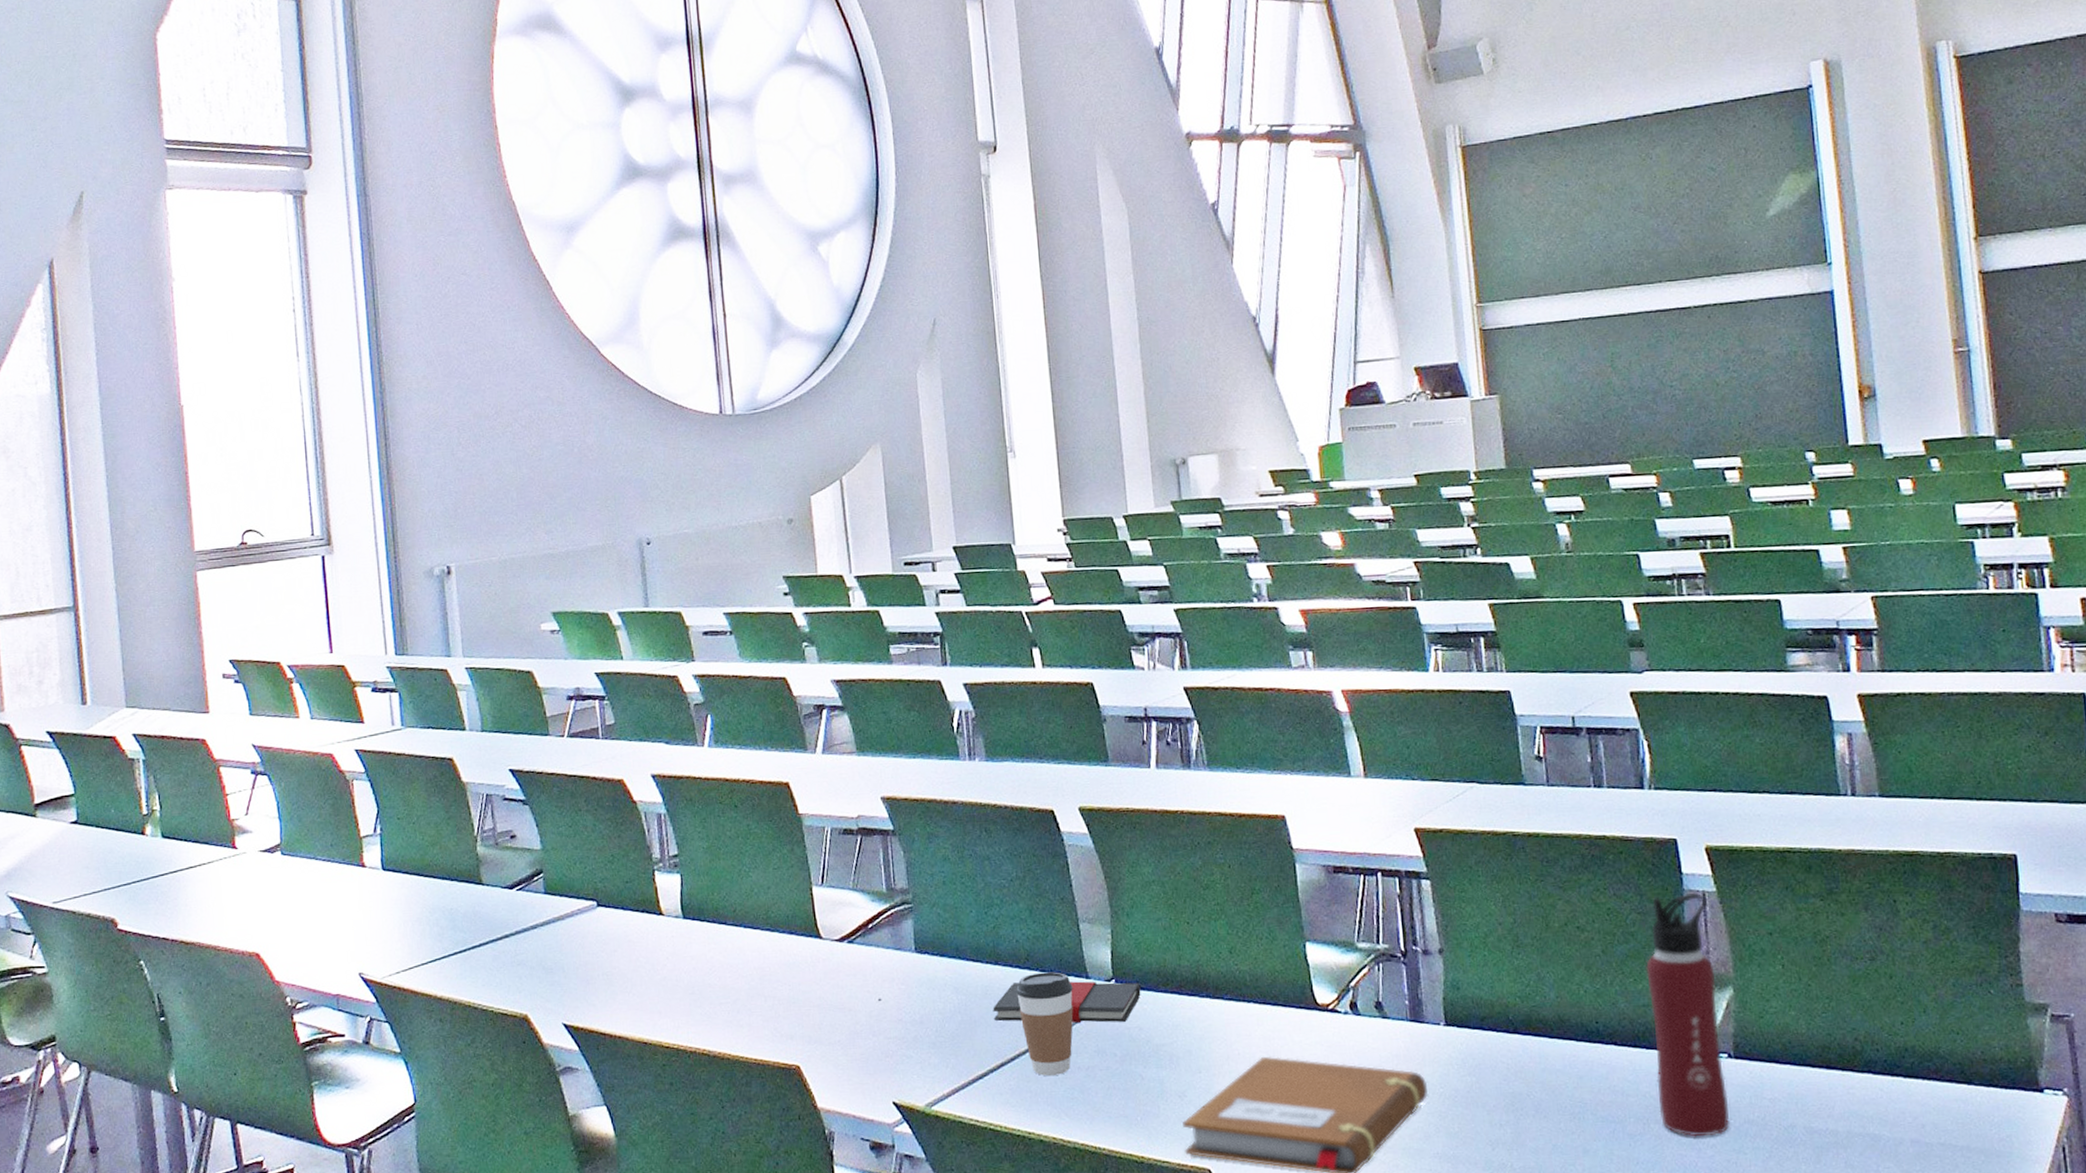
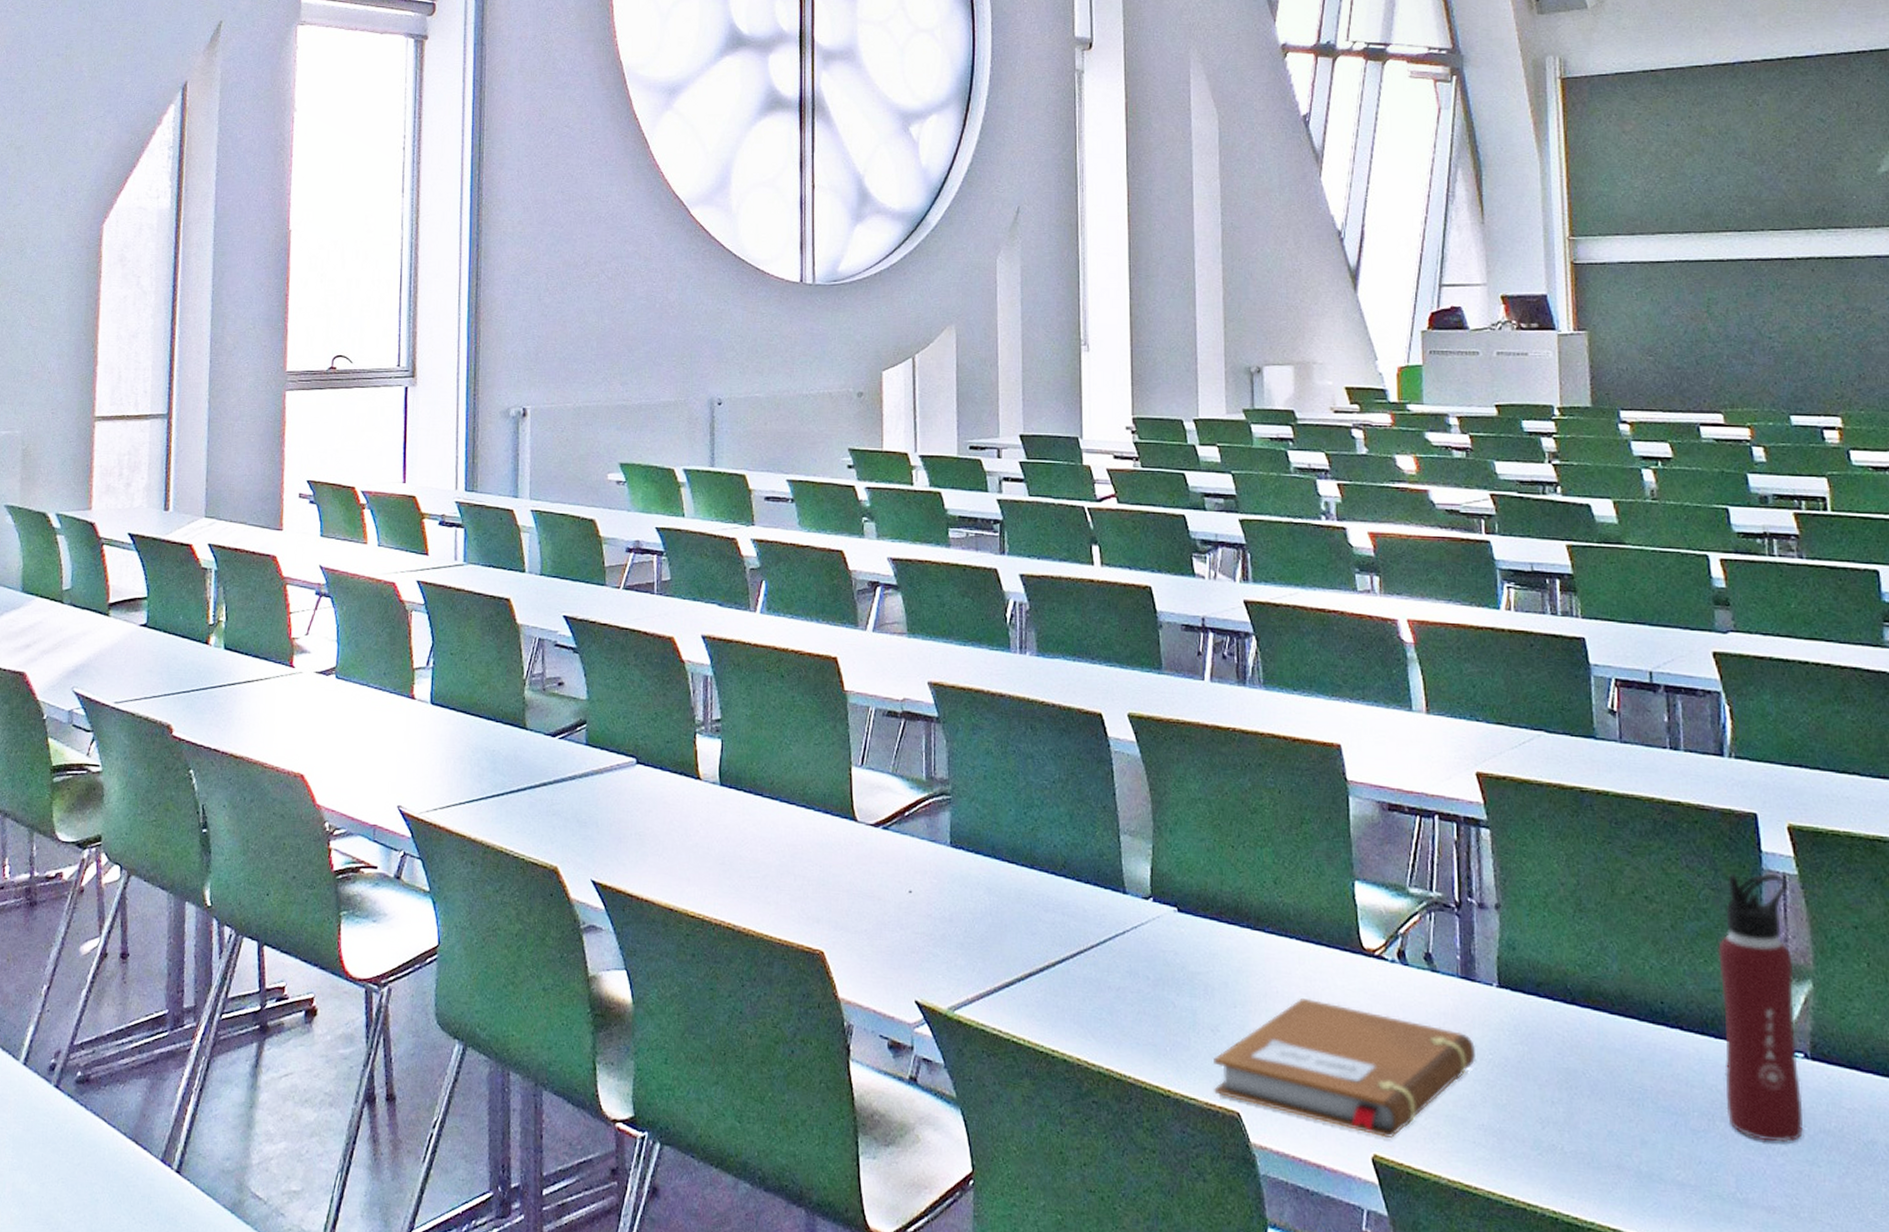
book: present [993,981,1141,1023] -> none [1025,890,1179,944]
coffee cup: present [1016,972,1073,1077] -> none [1050,881,1109,993]

